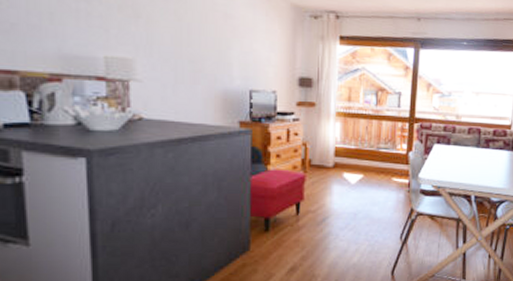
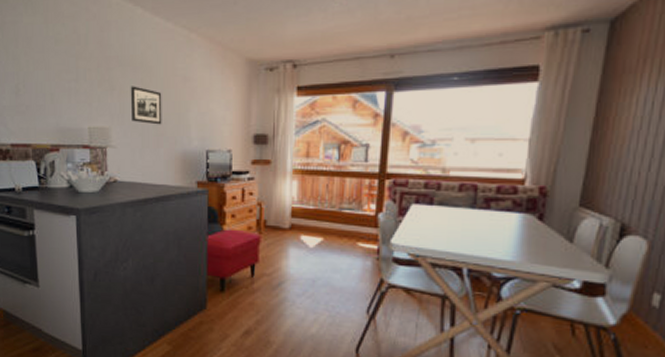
picture frame: none [160,16,199,61] -> present [130,86,162,125]

